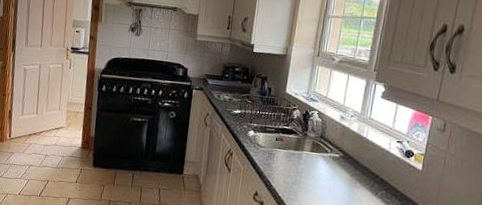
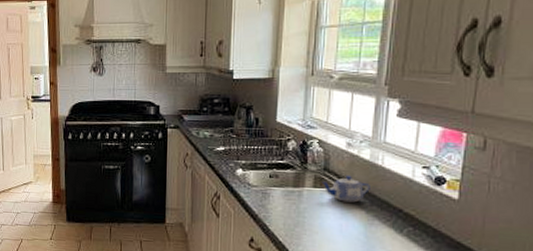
teapot: none [318,144,356,167] -> present [322,176,370,203]

